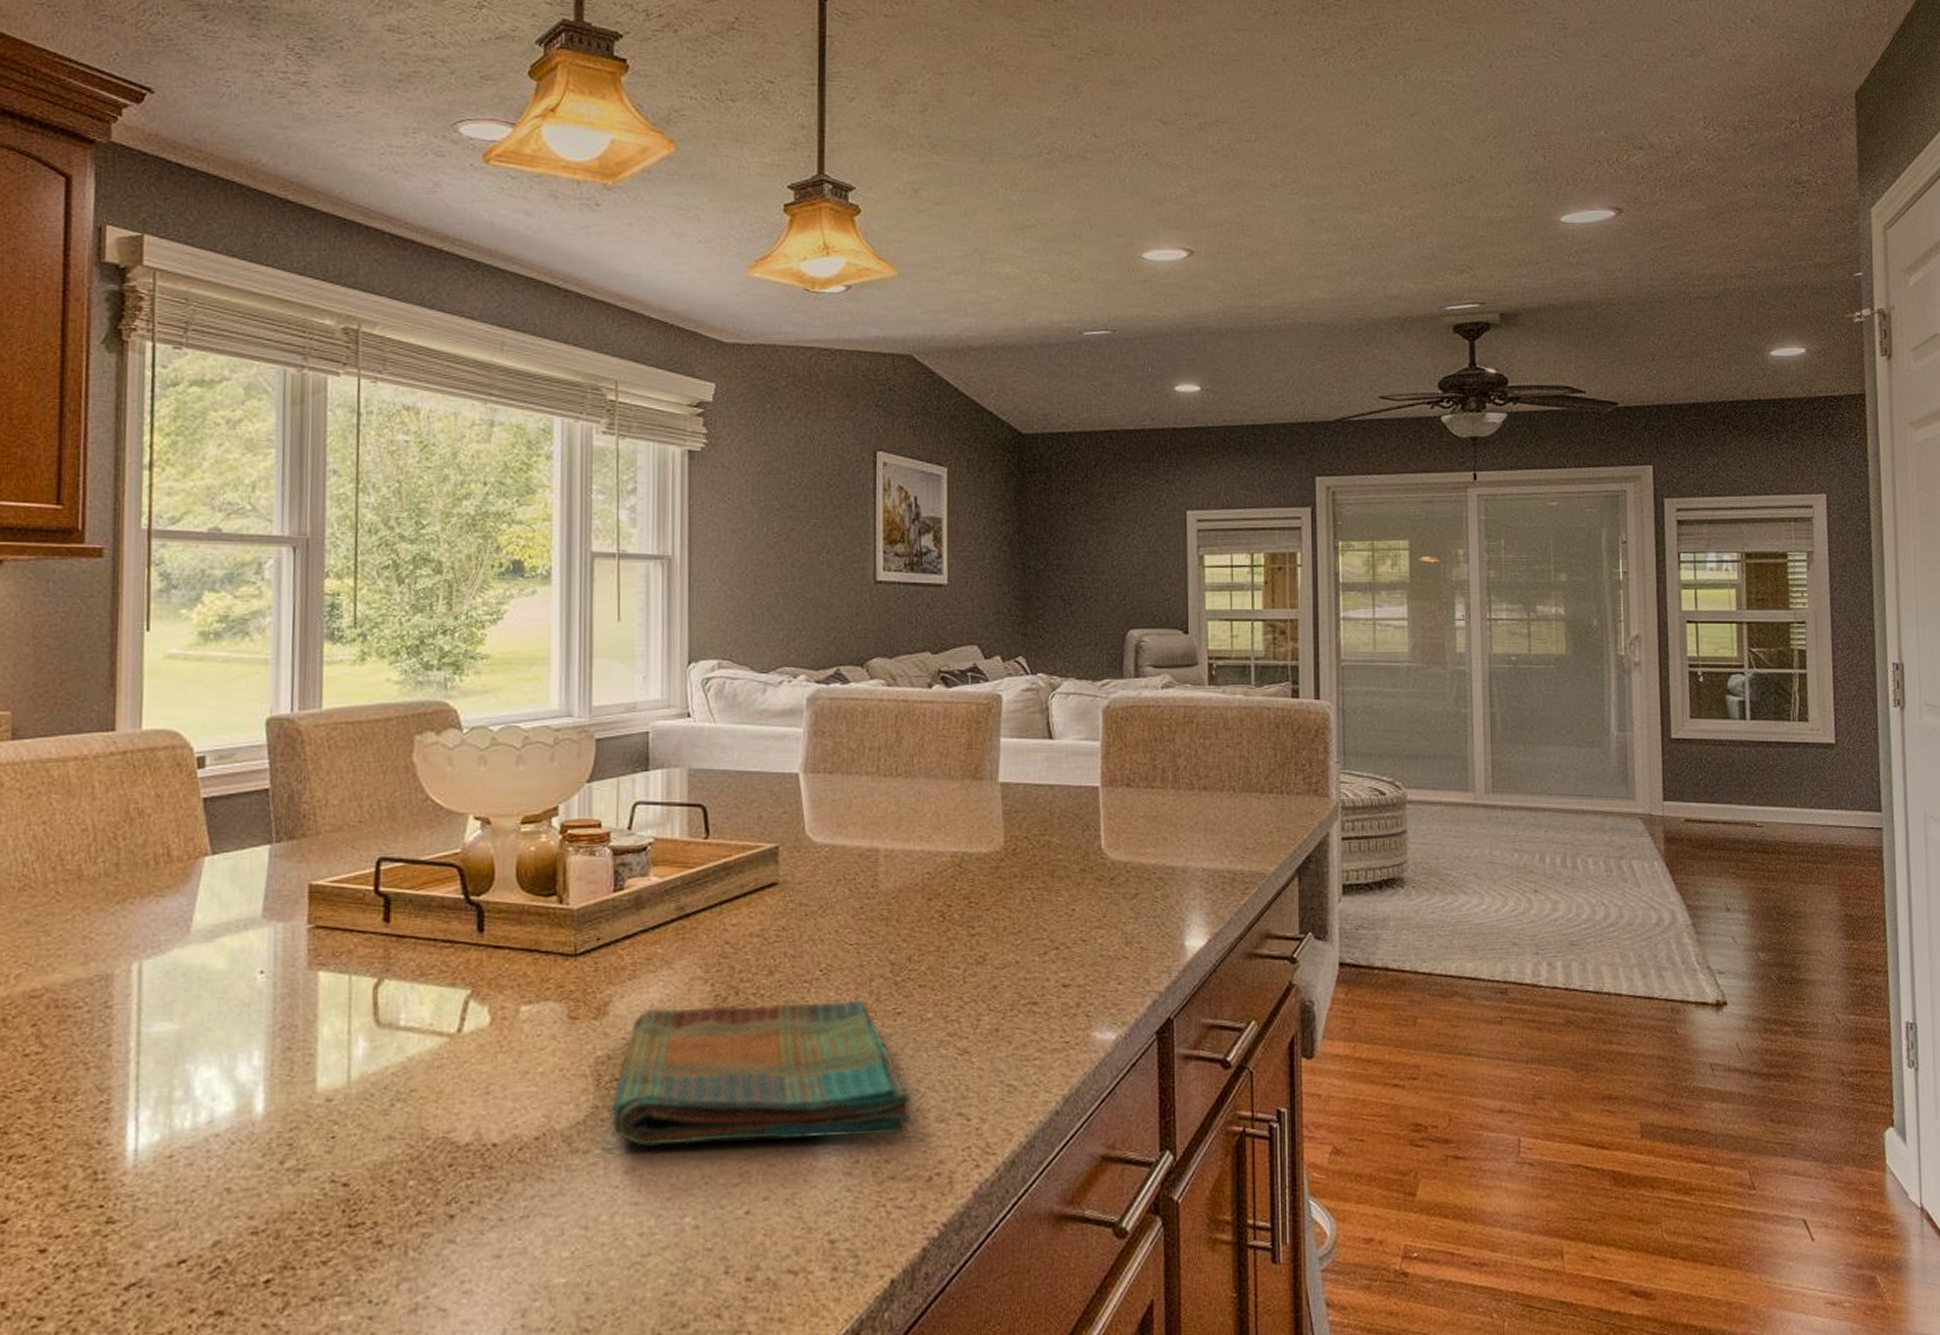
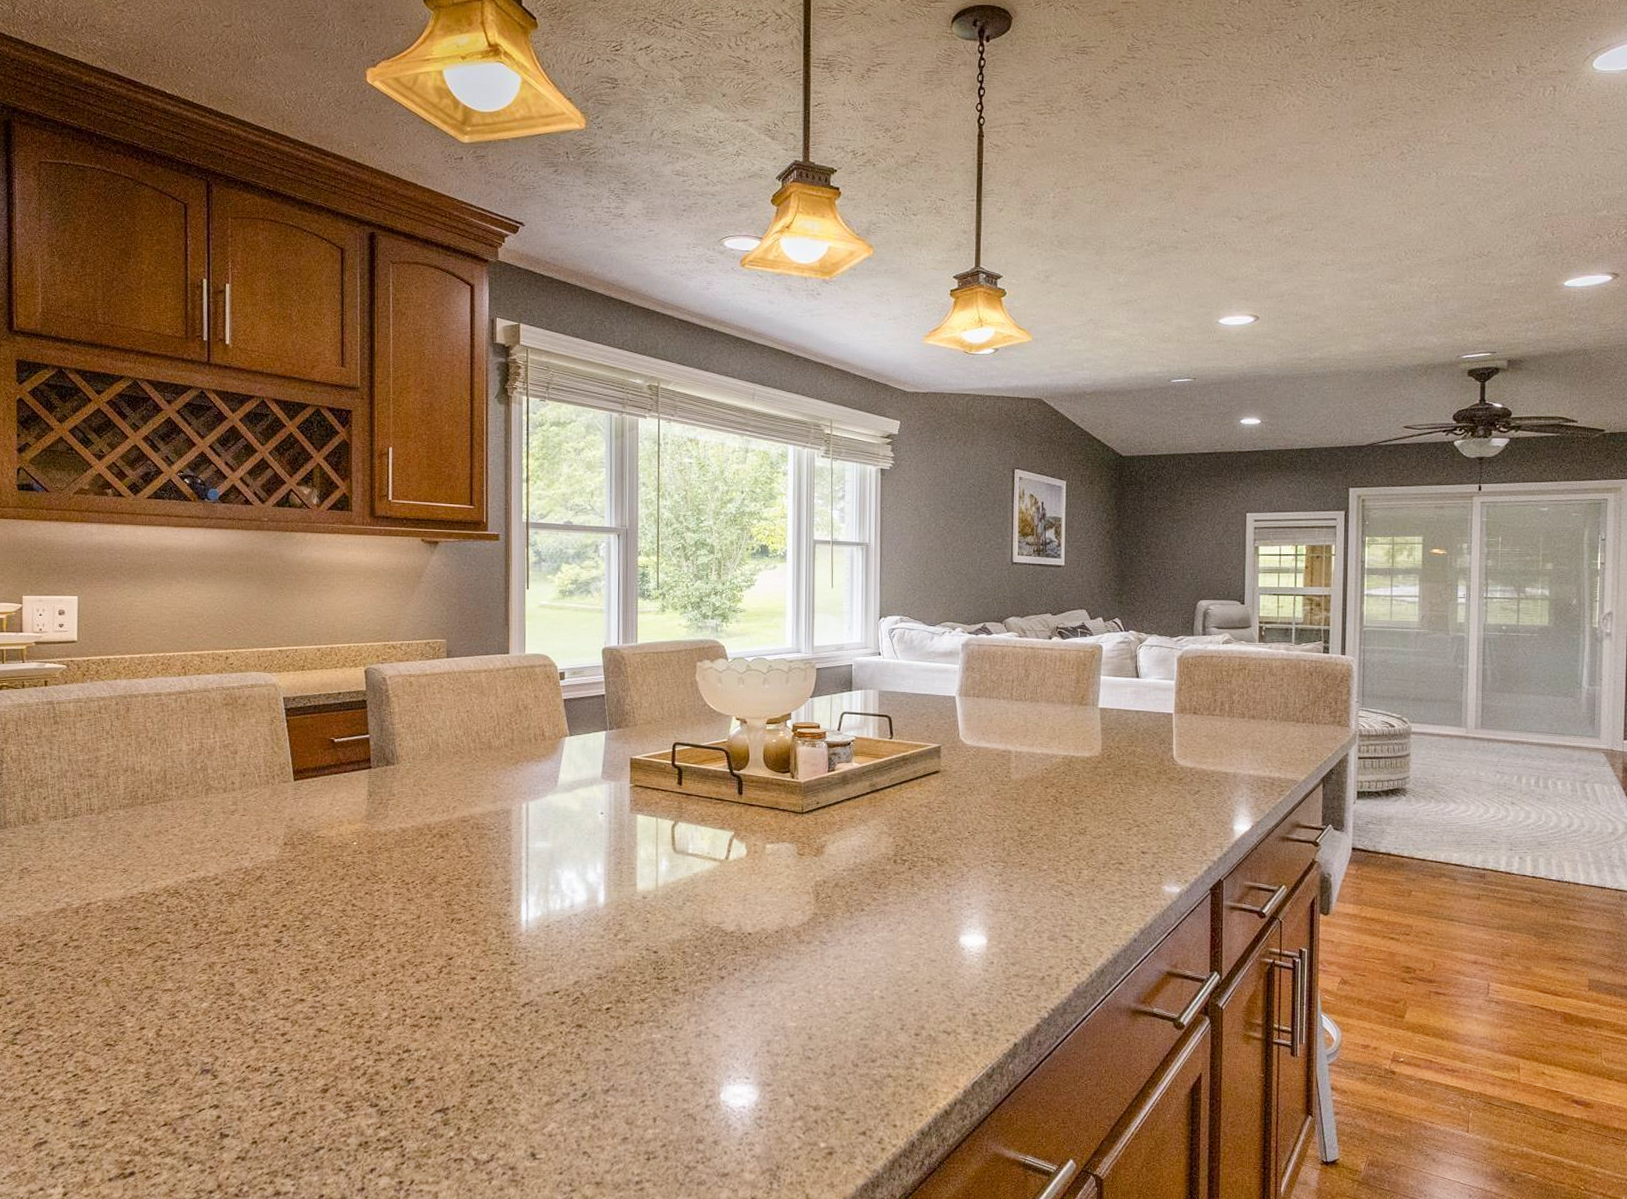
dish towel: present [611,999,912,1146] -> none [826,851,1031,948]

